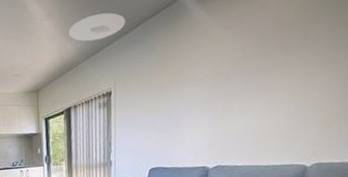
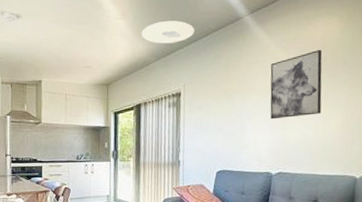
wall art: none [209,23,275,111] -> present [270,49,322,120]

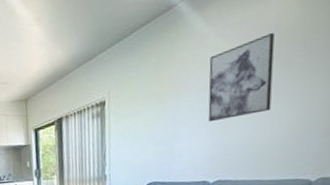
ceiling light: present [141,20,195,44] -> none [59,18,120,49]

